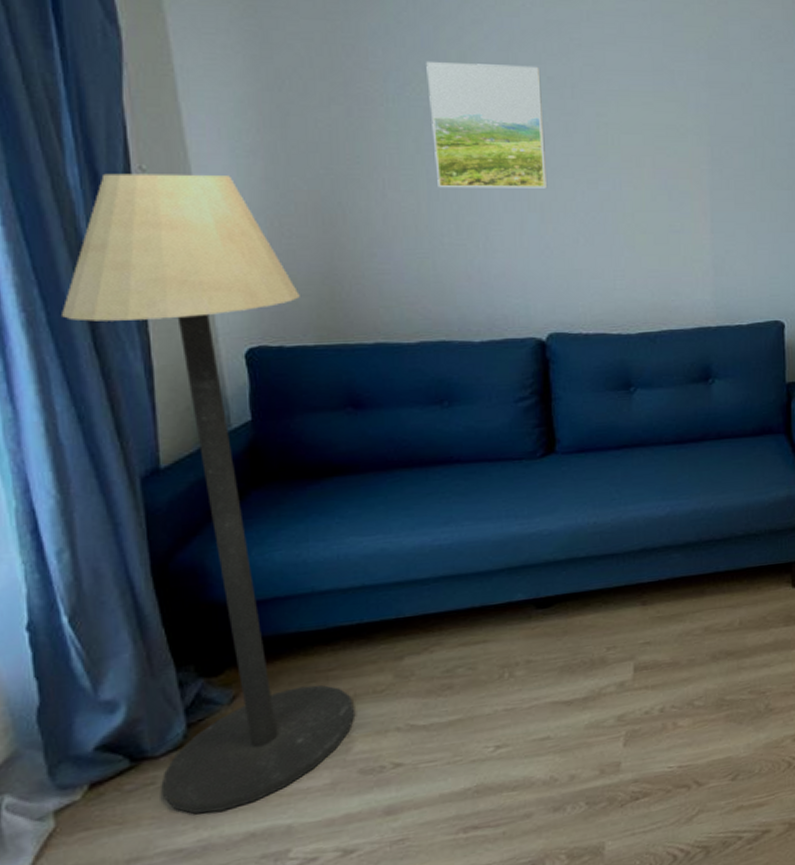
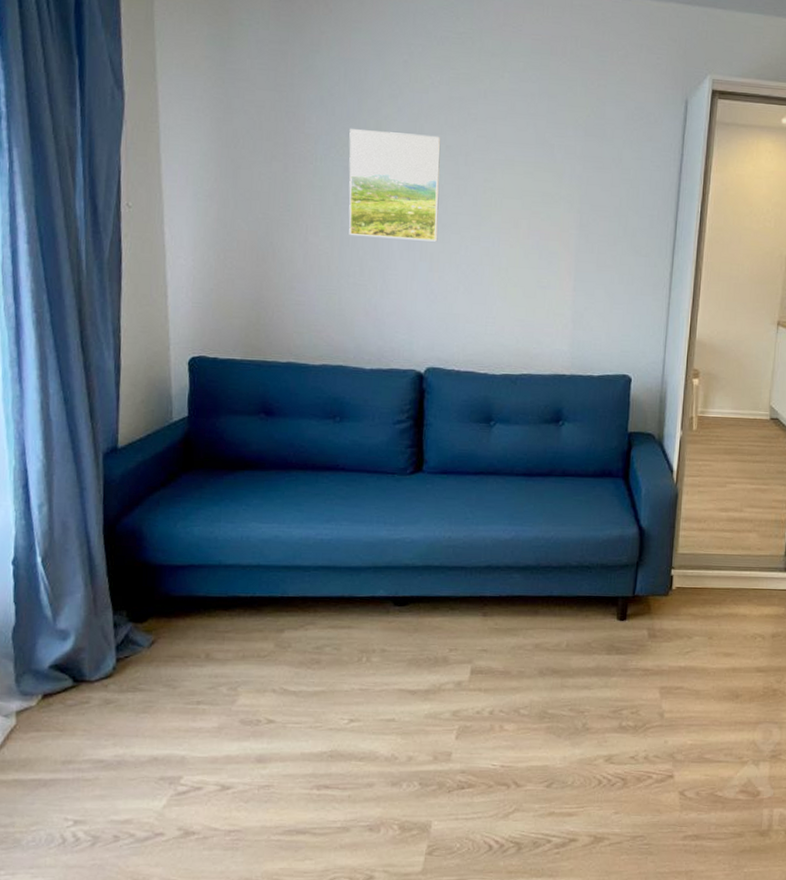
floor lamp: present [62,173,356,814] -> none [61,207,242,734]

